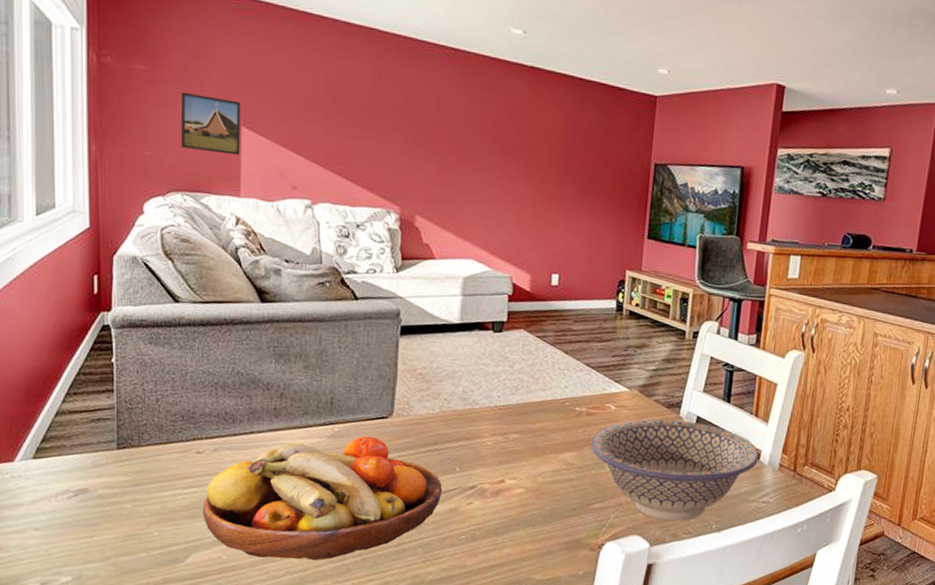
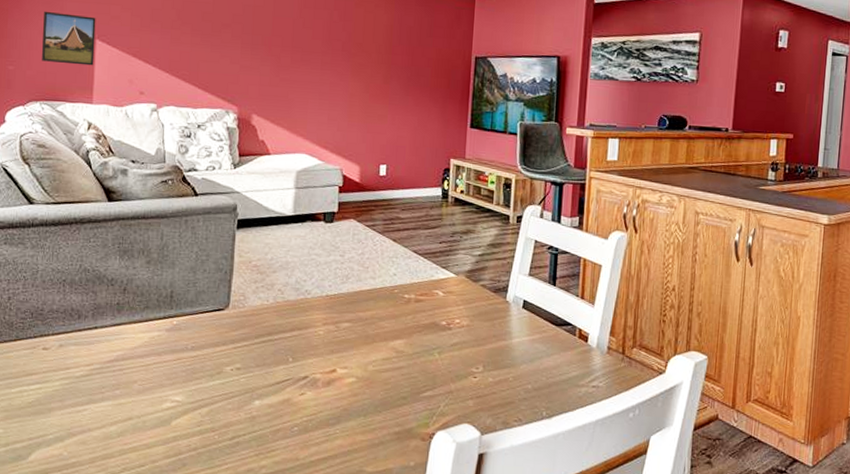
fruit bowl: present [202,436,443,561] -> none [46,328,276,456]
bowl: present [590,419,760,521] -> none [419,304,587,408]

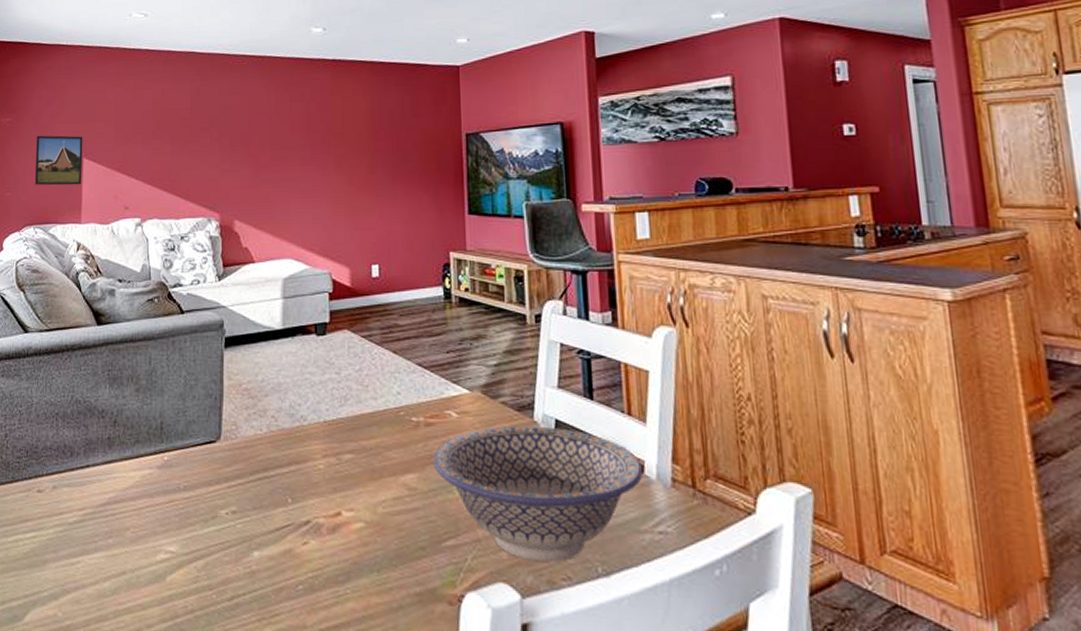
bowl: none [419,304,587,408] -> present [433,425,644,562]

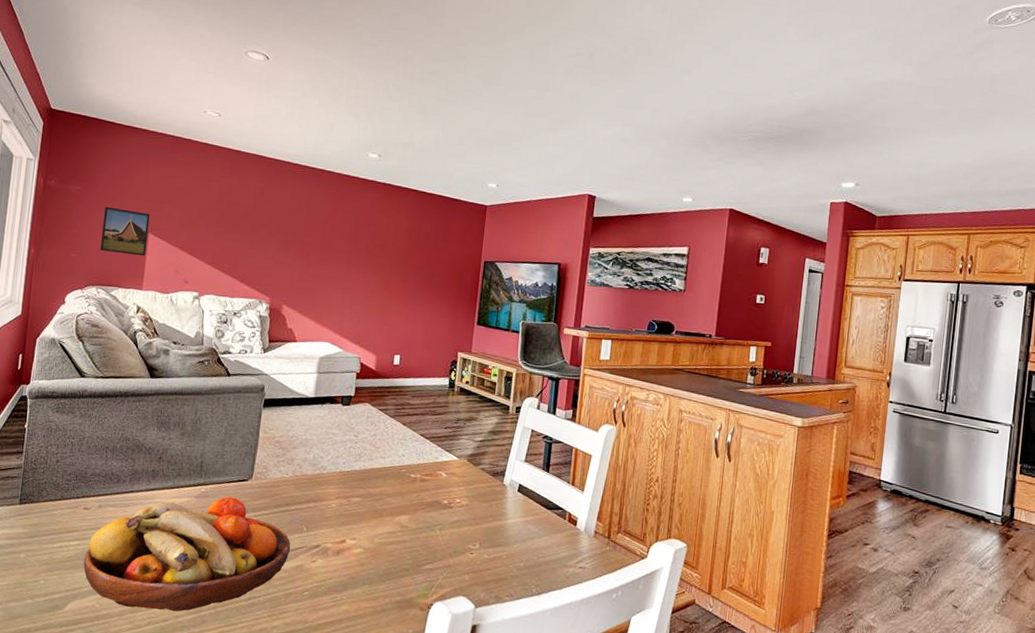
fruit bowl: none [41,464,275,619] -> present [83,496,291,612]
bowl: present [433,425,644,562] -> none [423,486,576,584]

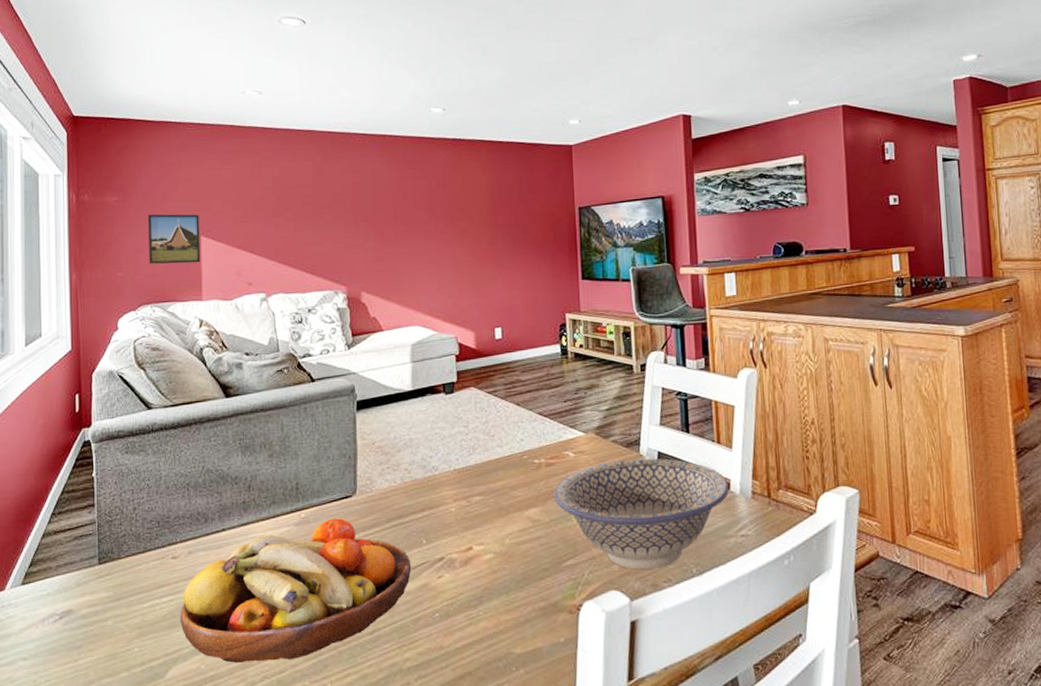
bowl: none [423,486,576,584] -> present [553,458,730,570]

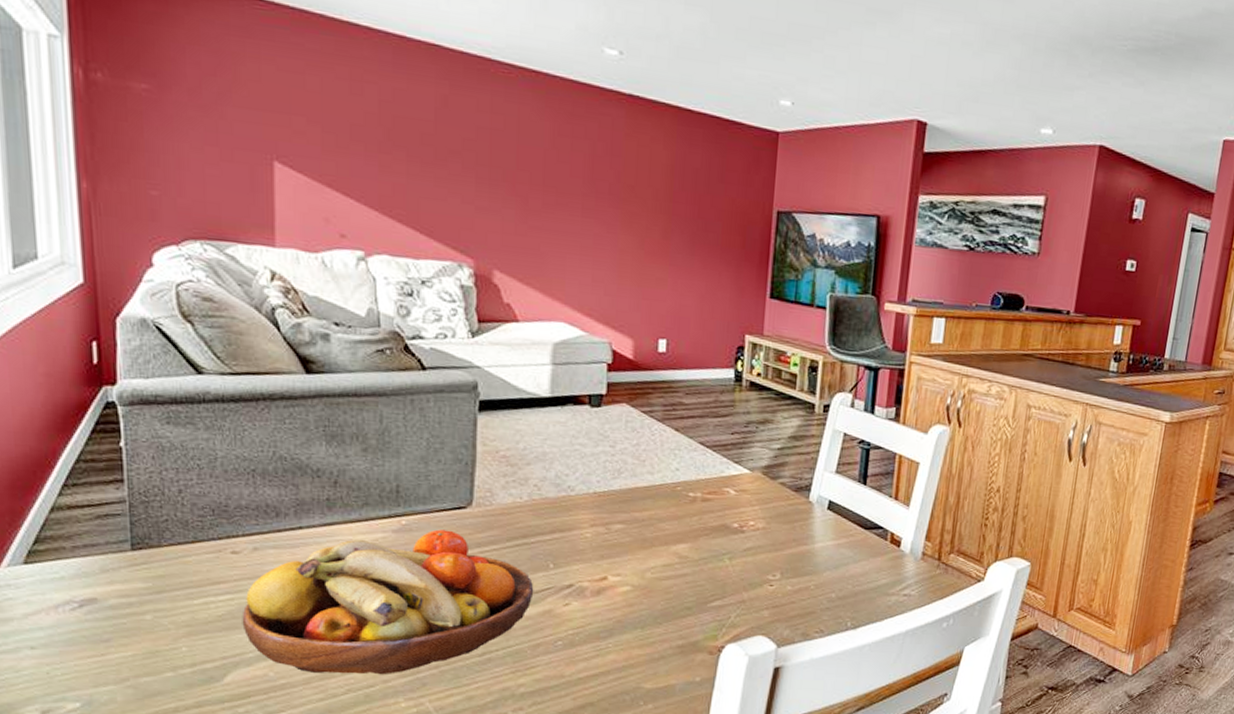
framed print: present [148,214,201,264] -> none [196,117,273,197]
bowl: present [553,458,730,570] -> none [706,504,900,619]

